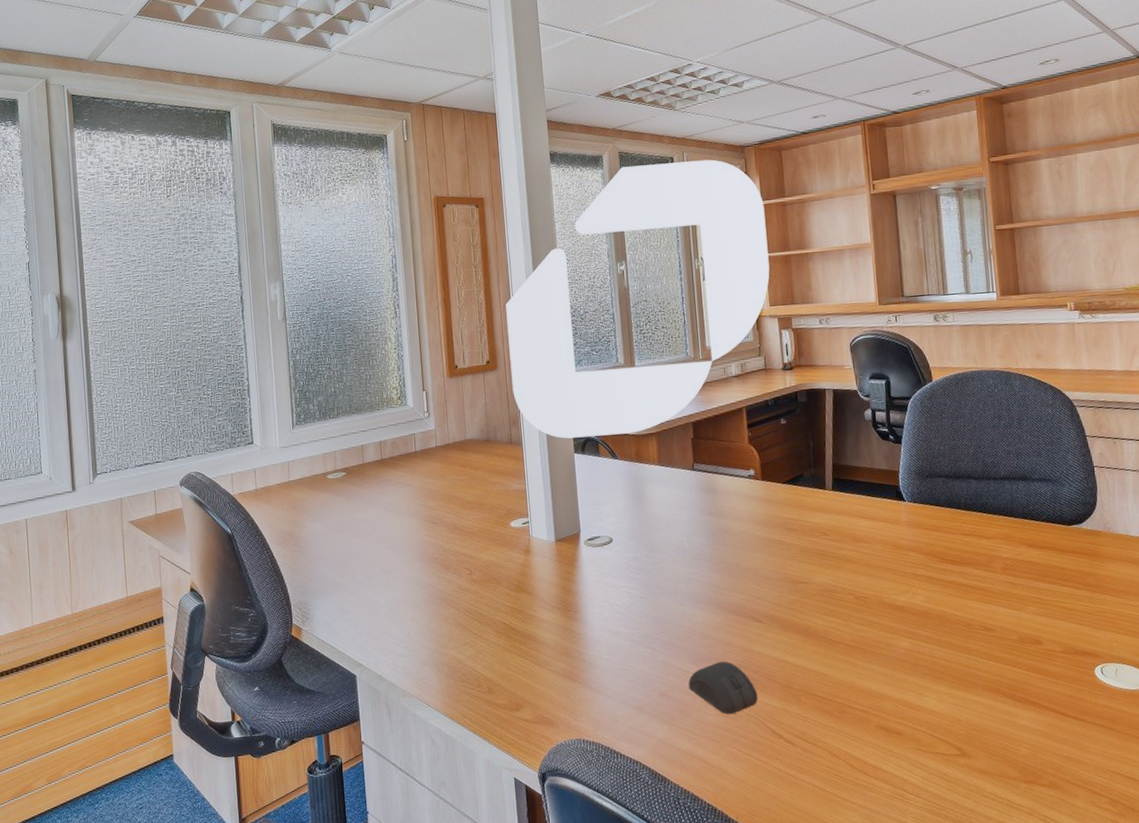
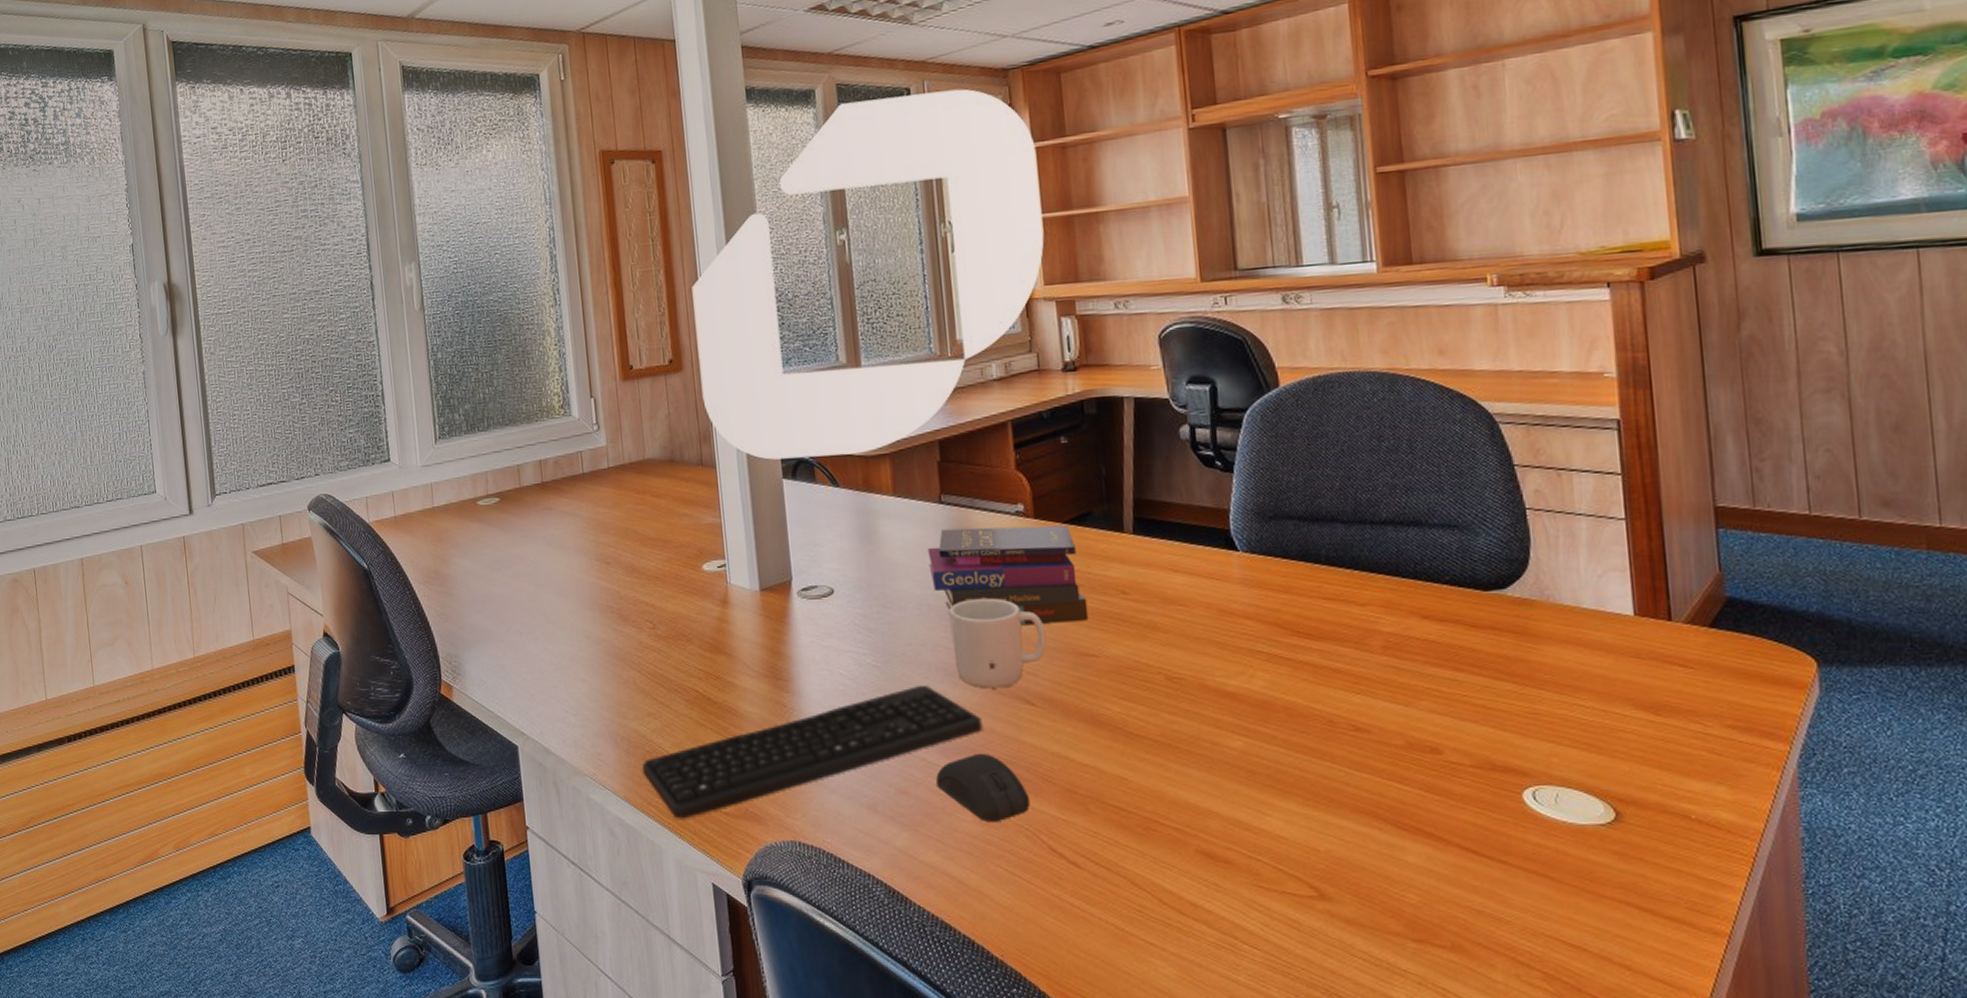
computer keyboard: none [459,611,723,727] -> present [642,686,983,819]
books: none [683,485,801,562] -> present [927,525,1089,626]
mug: none [699,541,770,611] -> present [949,597,1047,689]

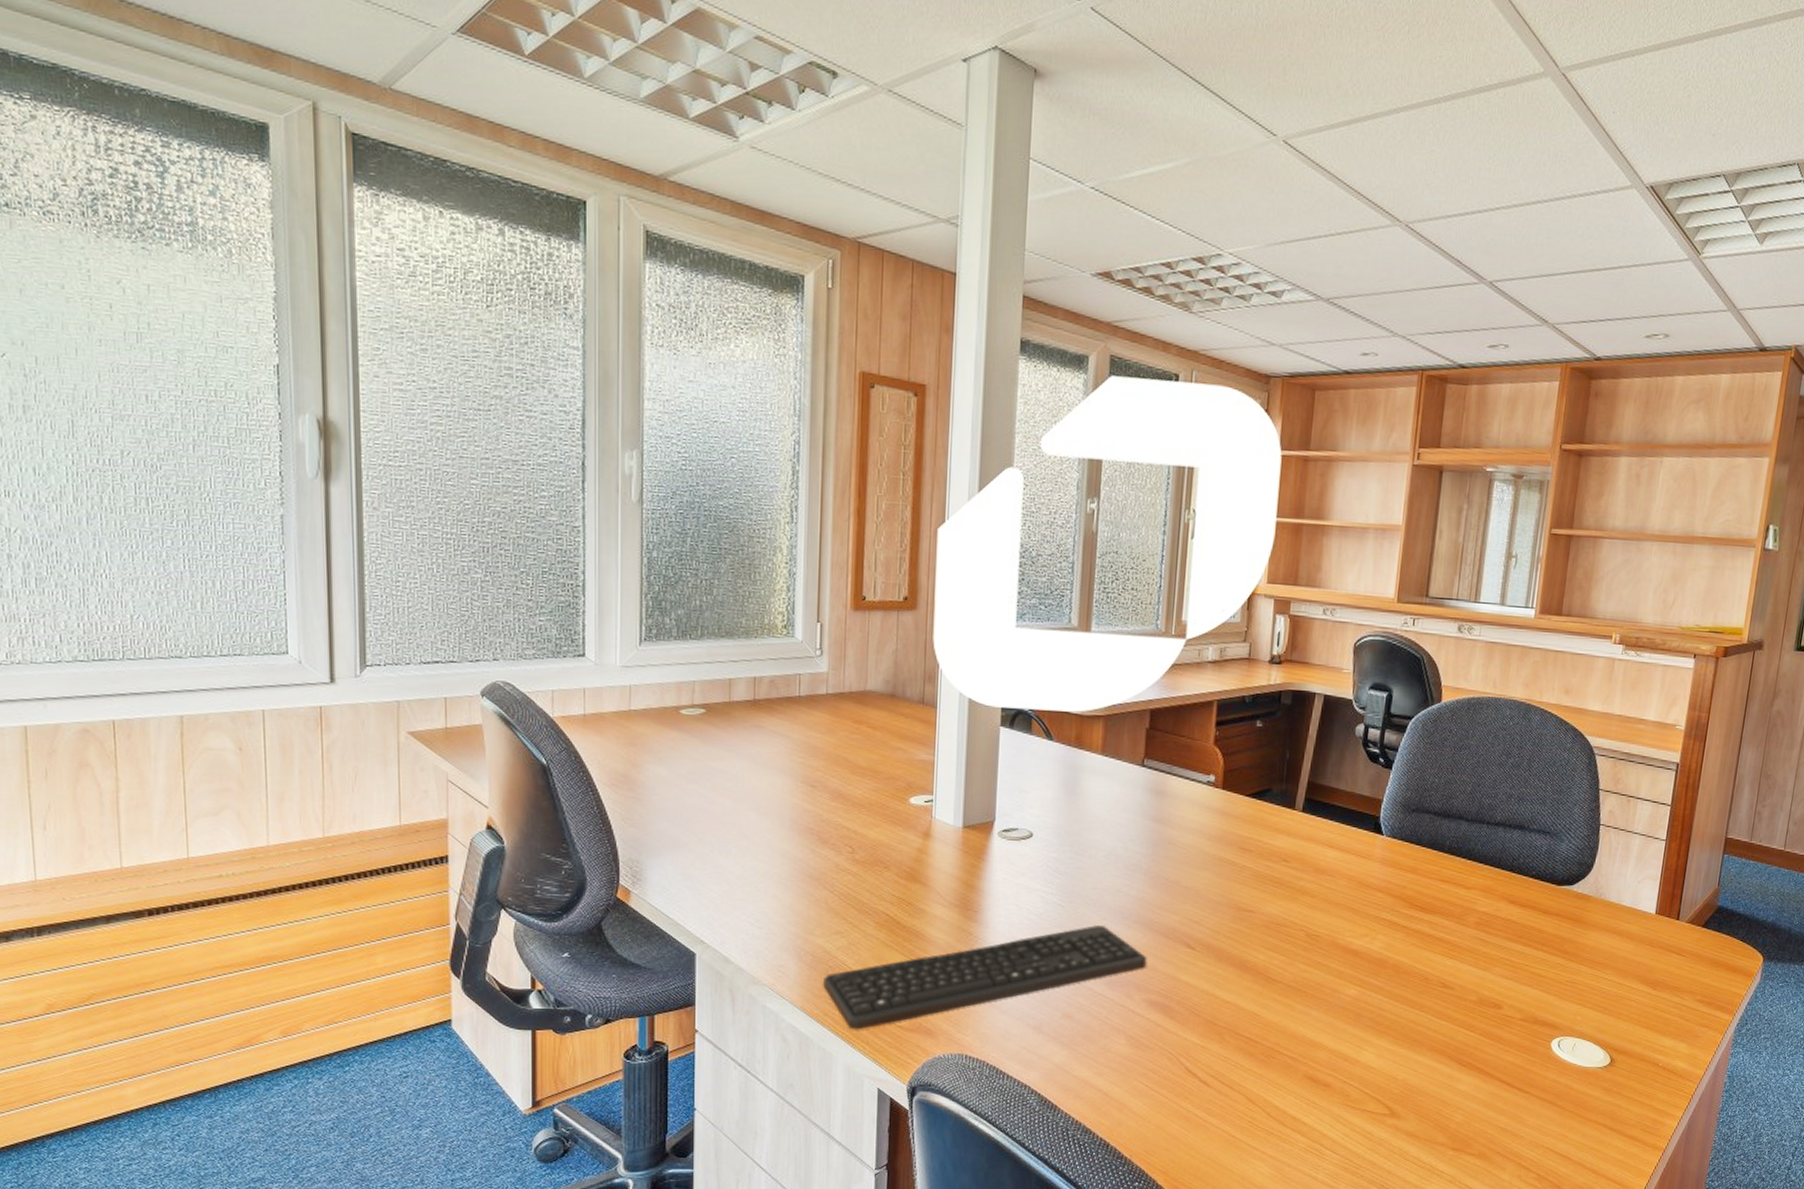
books: present [927,525,1089,626] -> none [1123,790,1254,882]
computer mouse: present [936,753,1031,823] -> none [1099,986,1177,1046]
mug: present [949,597,1047,689] -> none [1132,853,1215,933]

